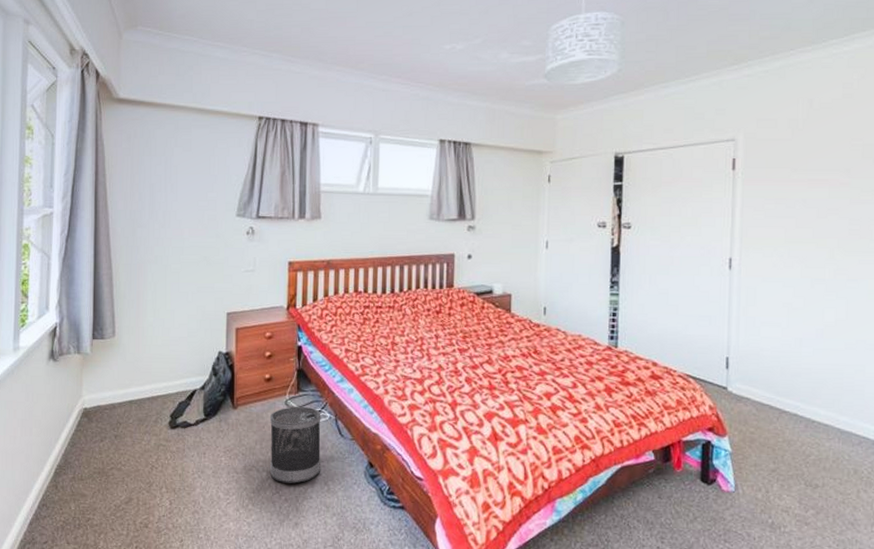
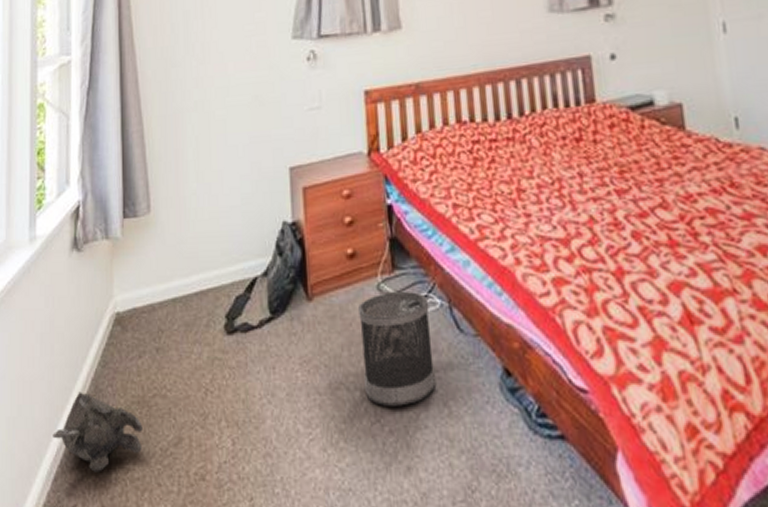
plush toy: none [29,463,102,520] -> present [53,392,143,472]

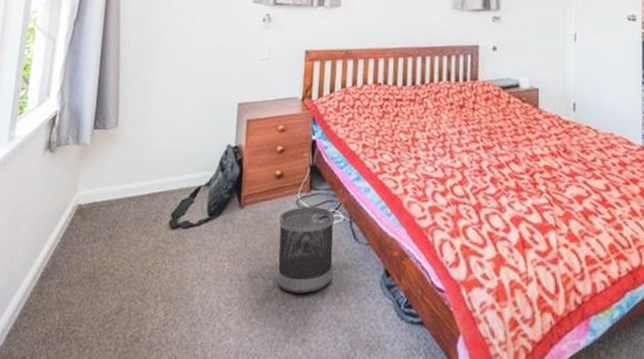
plush toy: present [53,392,143,472] -> none [10,266,91,332]

